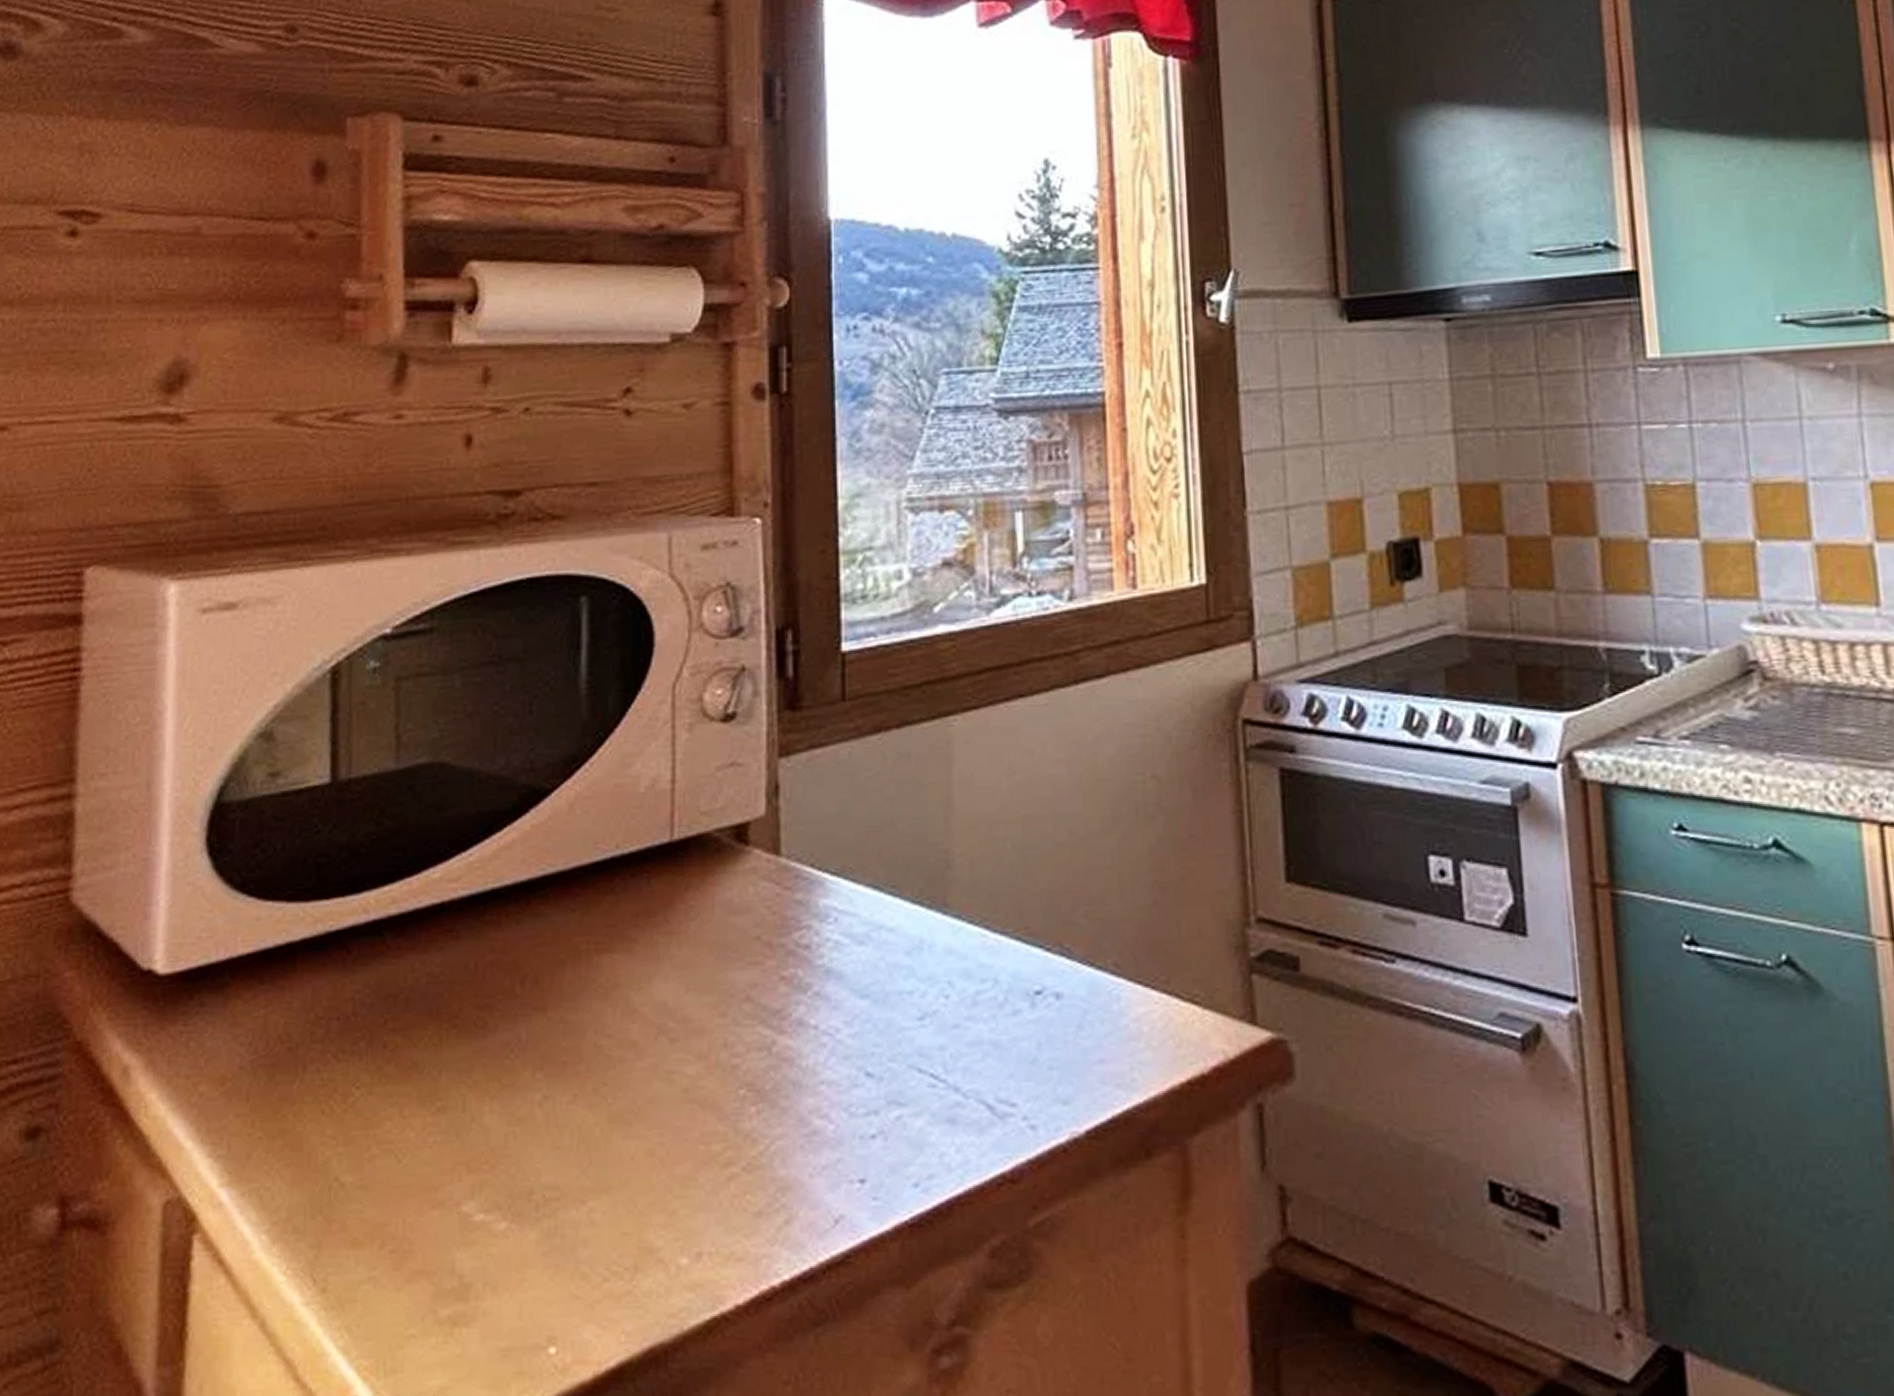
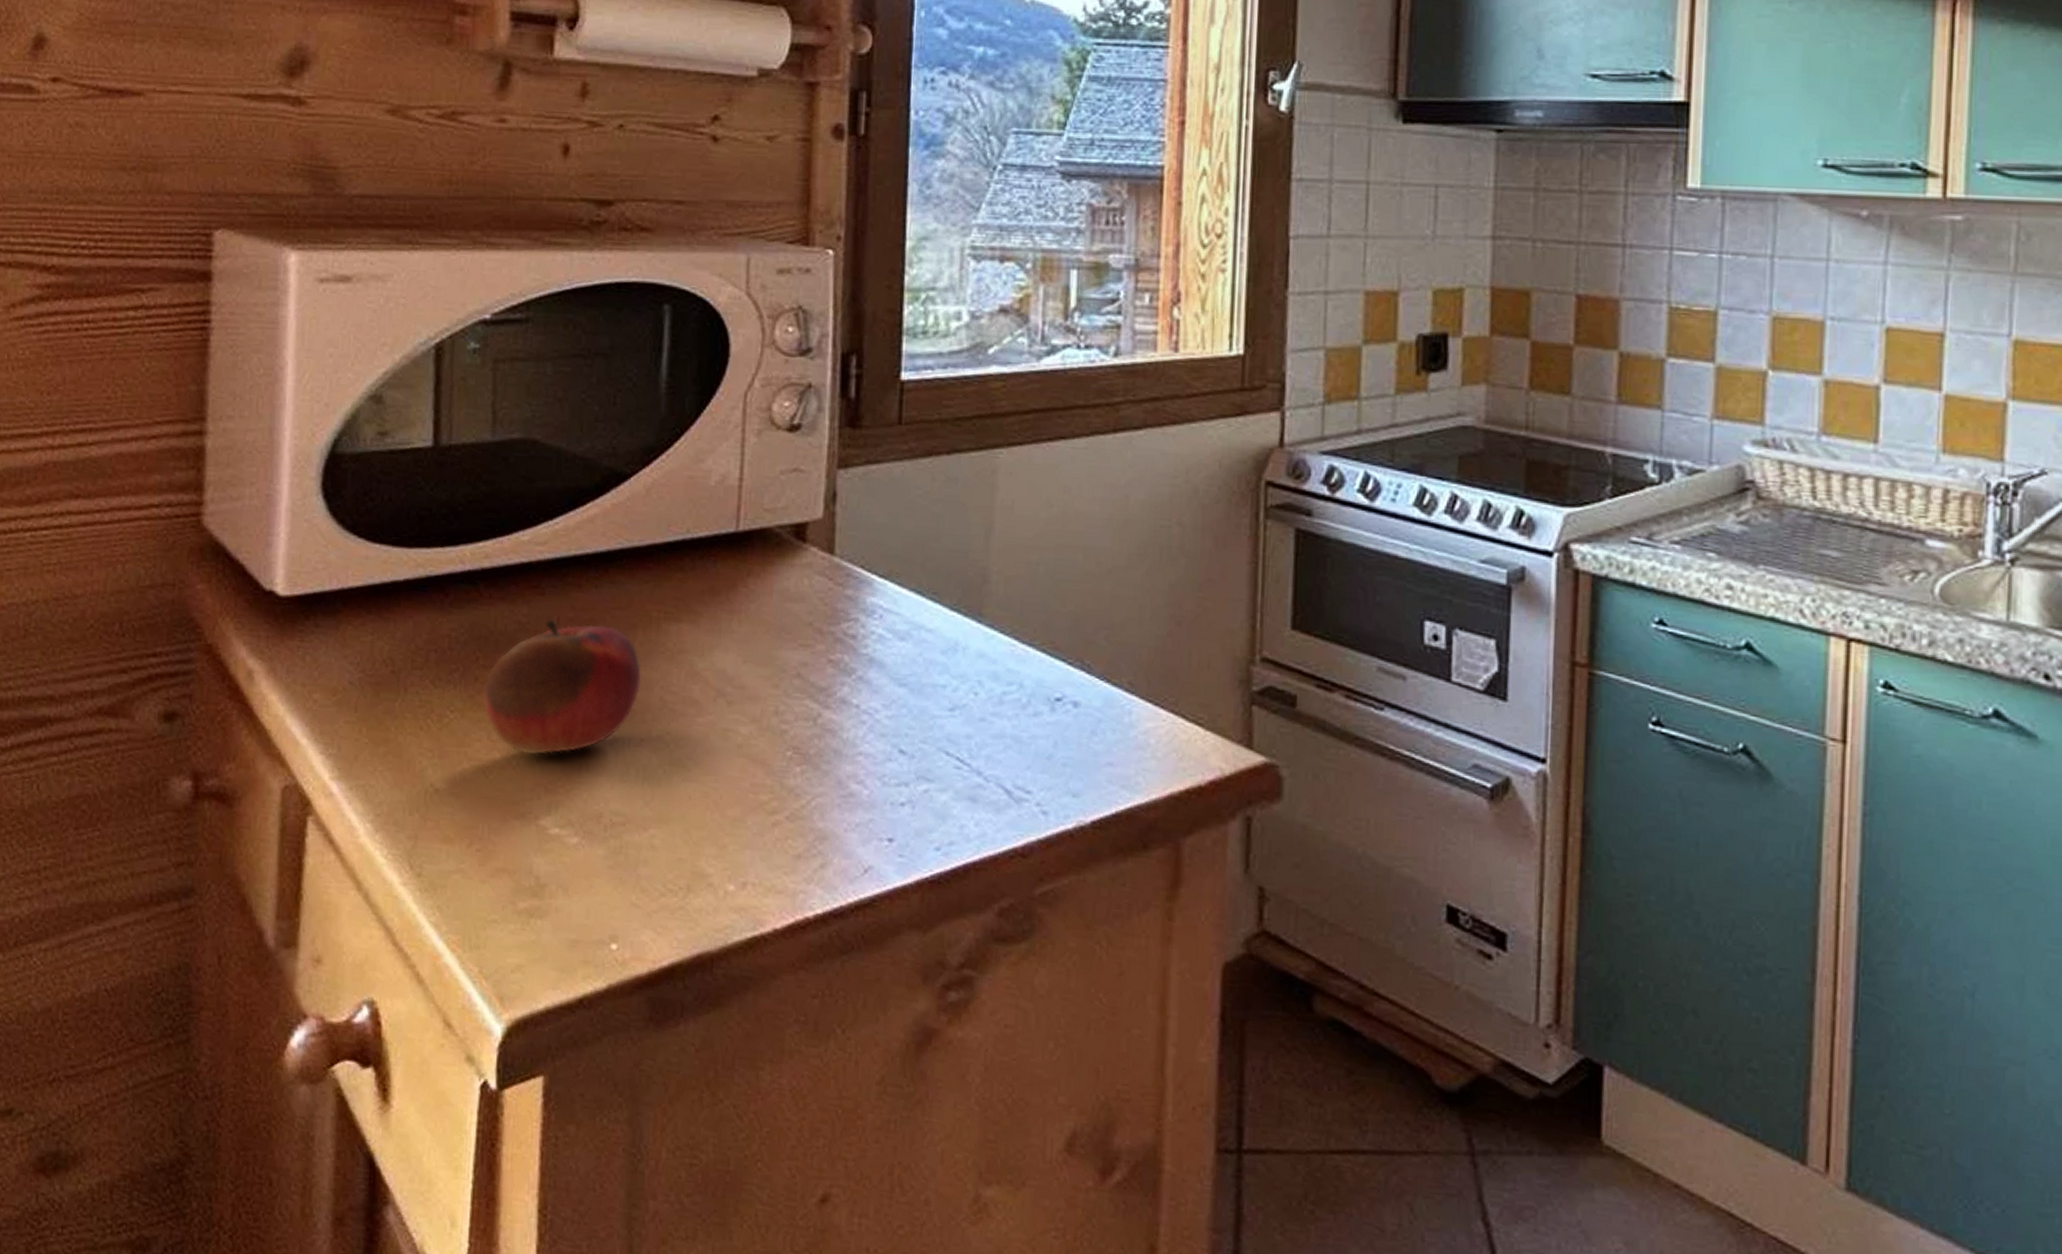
fruit: none [393,966,573,1129] -> present [483,619,642,756]

